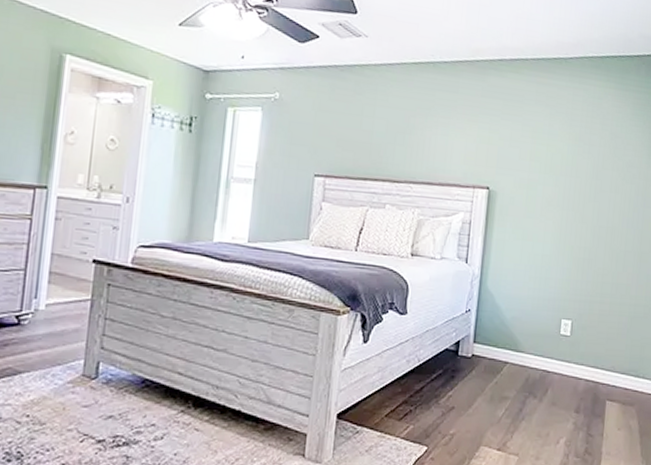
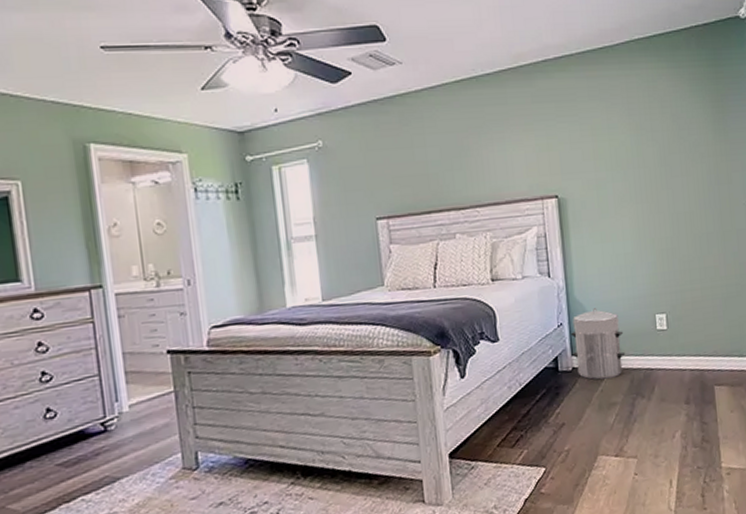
waste bin: none [475,301,528,372] -> present [571,308,626,380]

